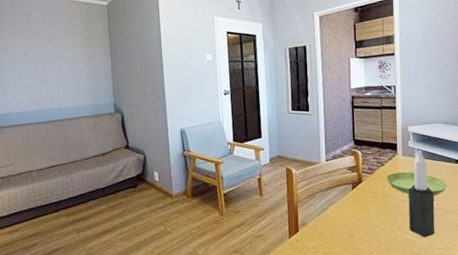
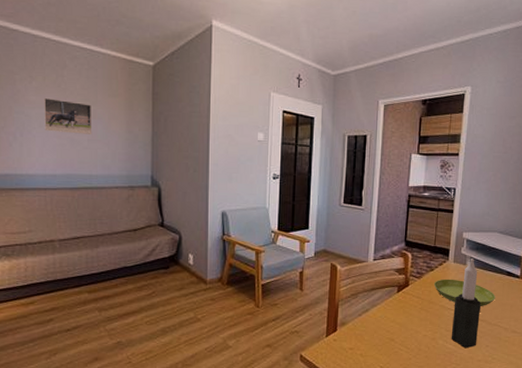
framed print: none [15,43,59,74] -> present [44,97,92,134]

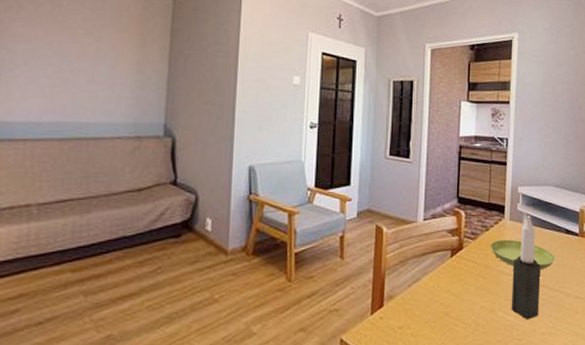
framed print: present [44,97,92,134] -> none [31,30,95,75]

